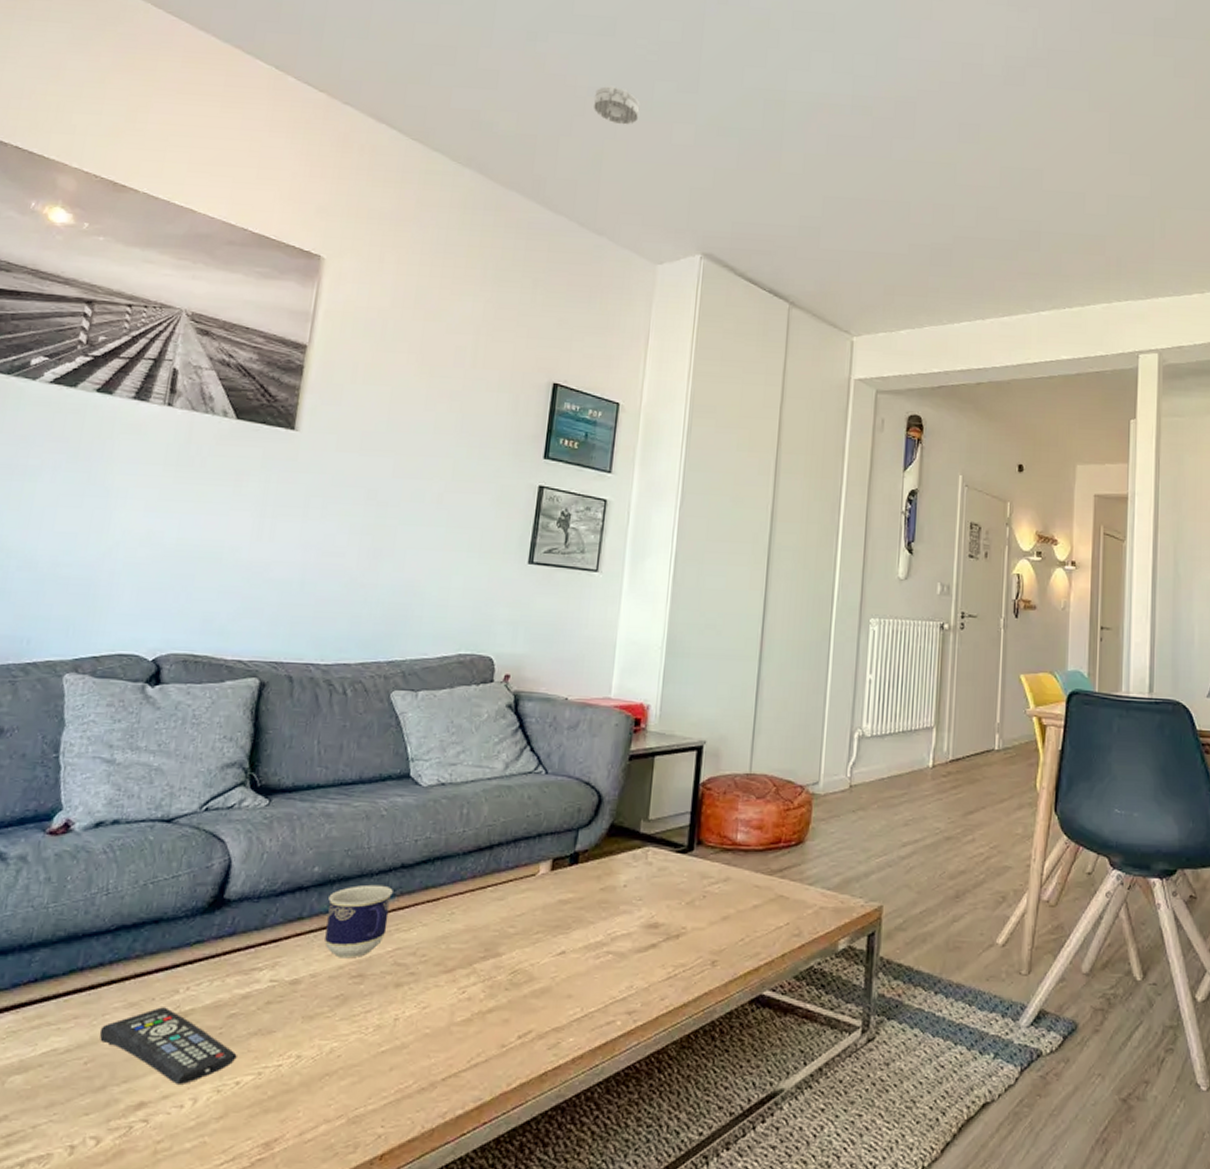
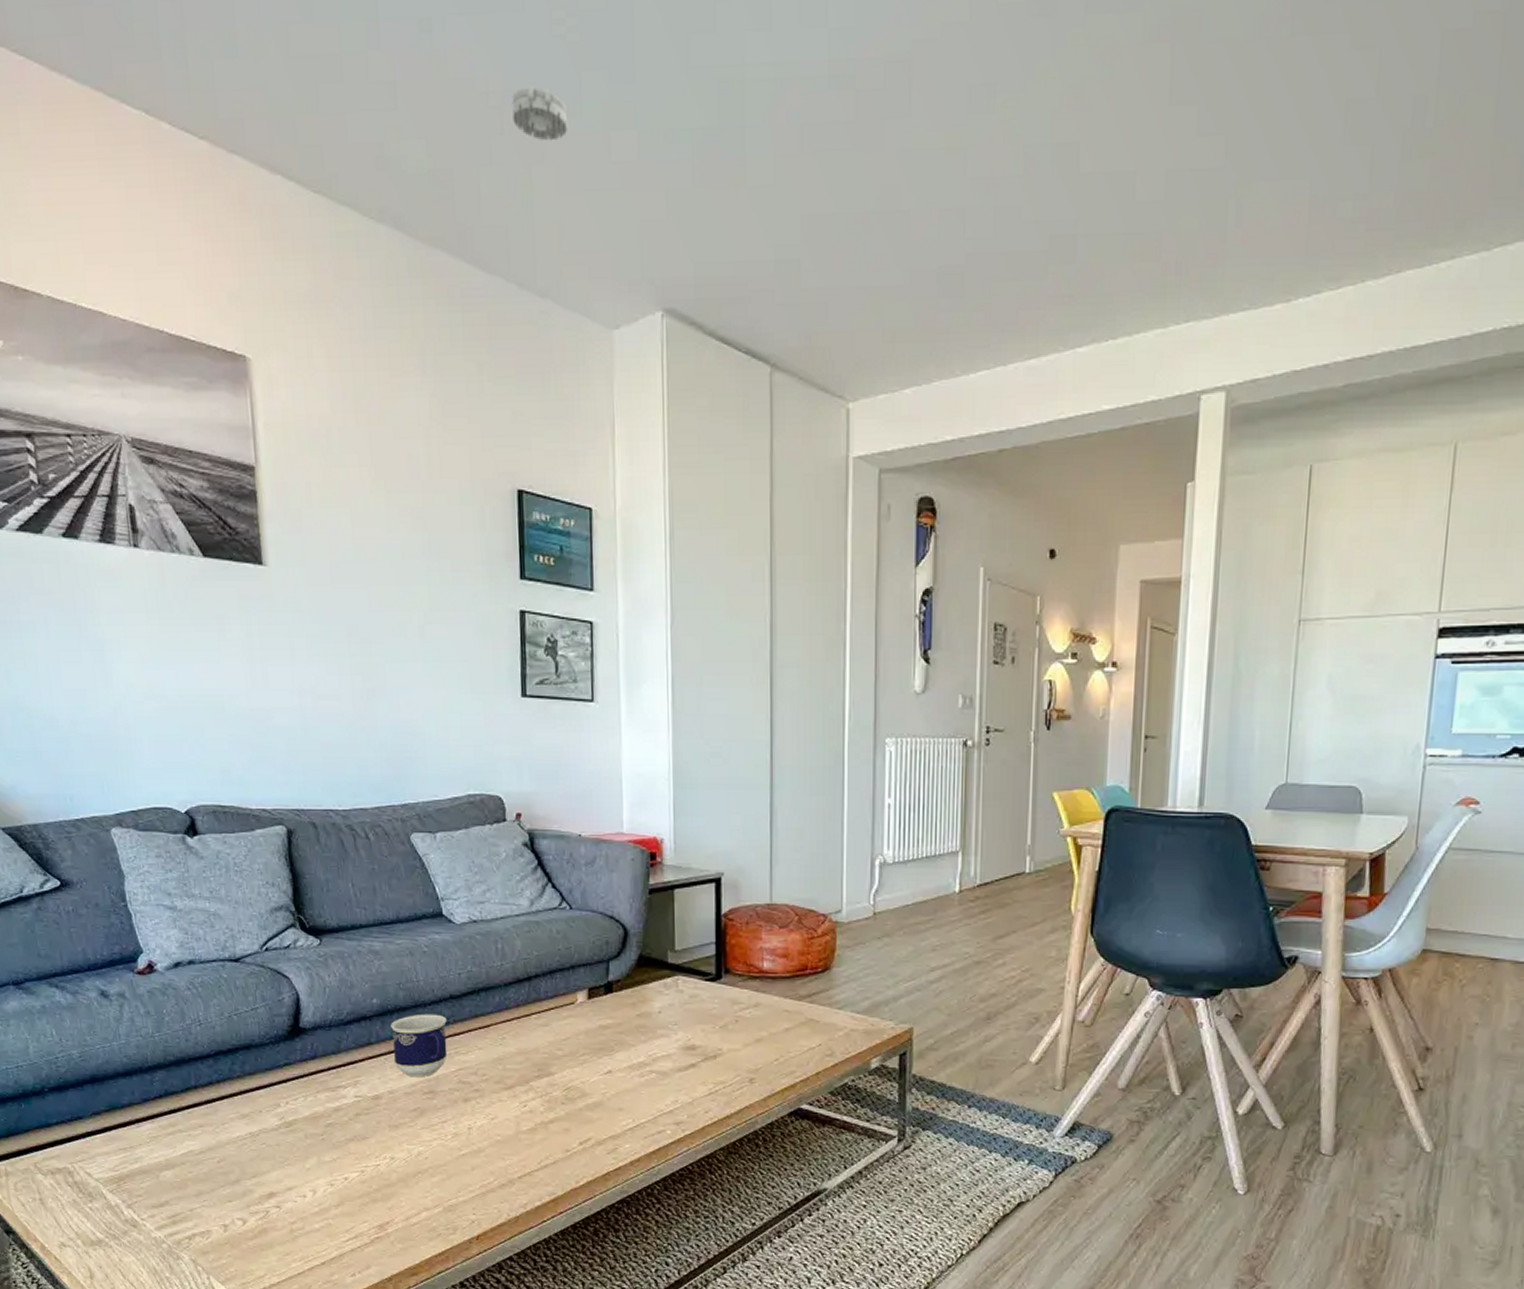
remote control: present [99,1007,237,1086] -> none [223,1118,341,1180]

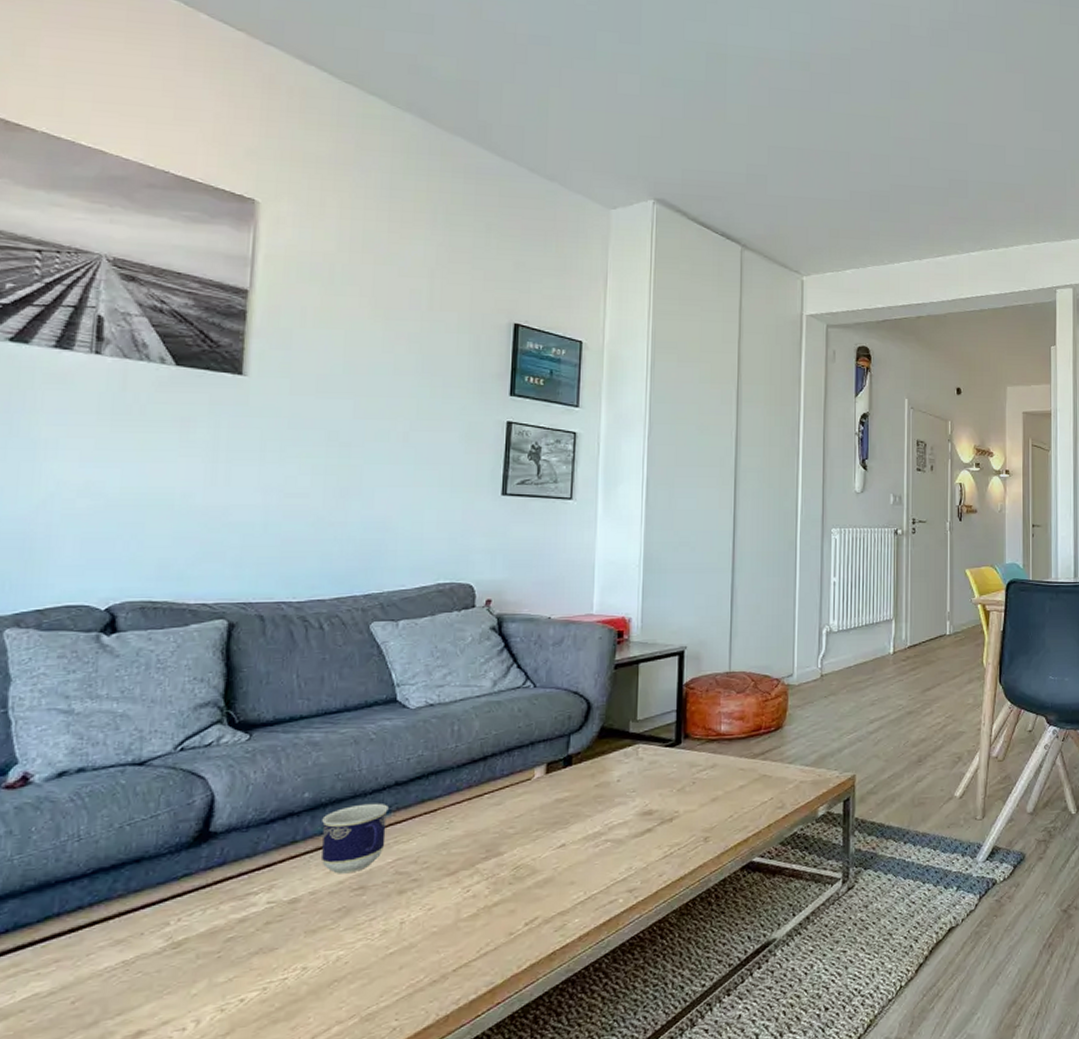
smoke detector: present [512,85,568,142] -> none [536,34,583,74]

